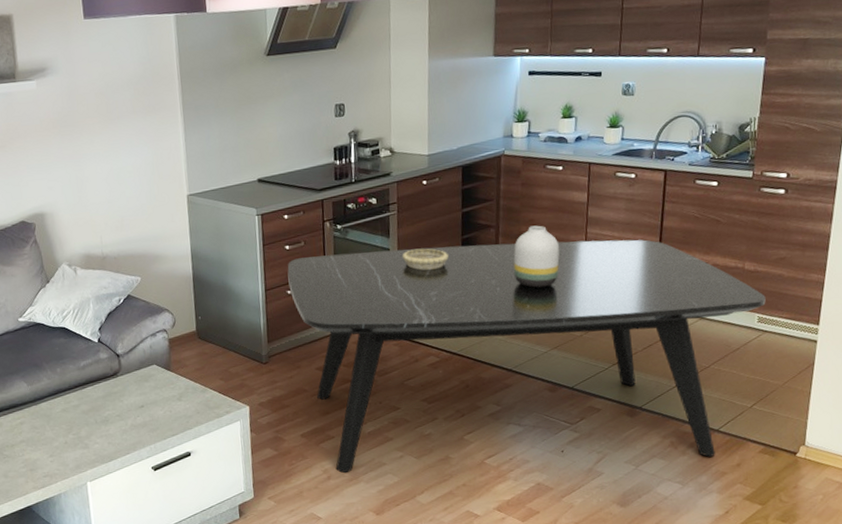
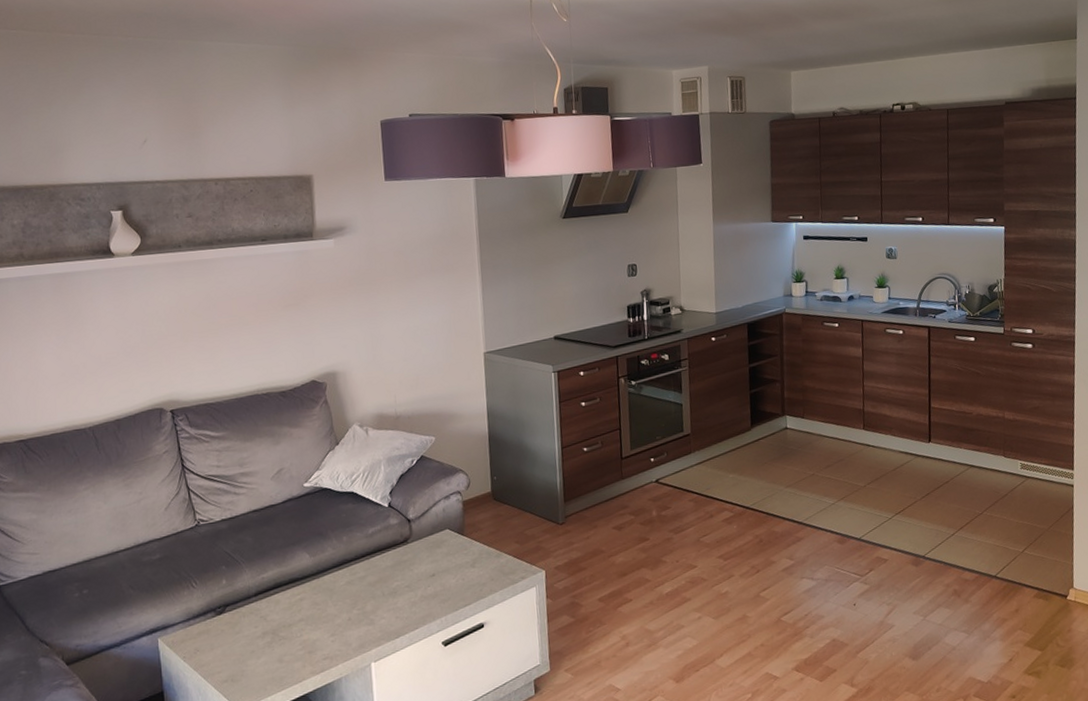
dining table: present [287,239,766,473] -> none [583,392,1026,638]
decorative bowl: present [403,248,449,270] -> none [695,403,738,425]
vase: present [513,225,560,288] -> none [798,379,841,440]

